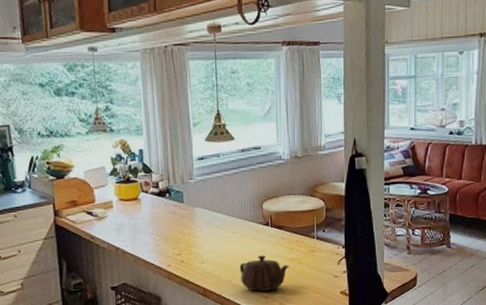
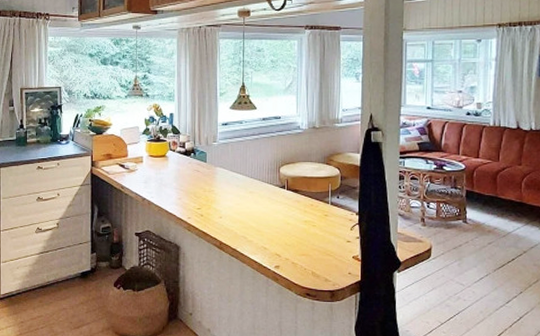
teapot: present [239,255,289,292] -> none [255,215,303,249]

